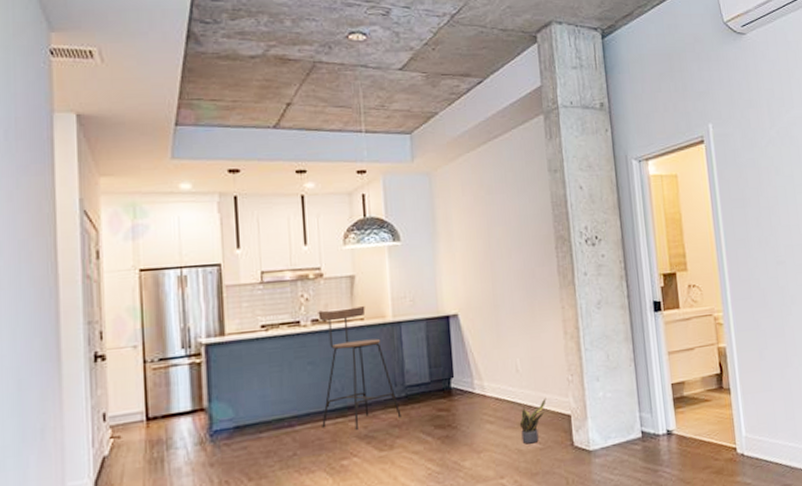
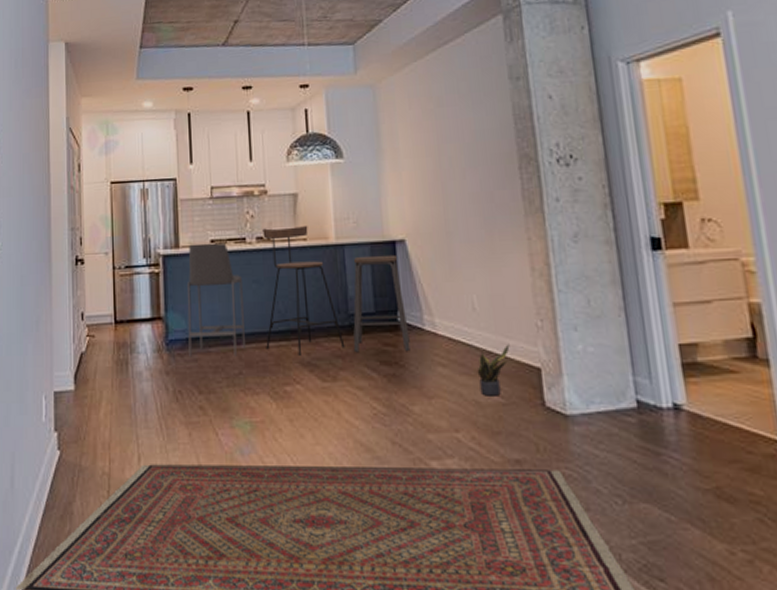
bar stool: none [234,327,301,446] -> present [187,242,247,357]
bar stool: none [409,328,462,421] -> present [353,254,411,353]

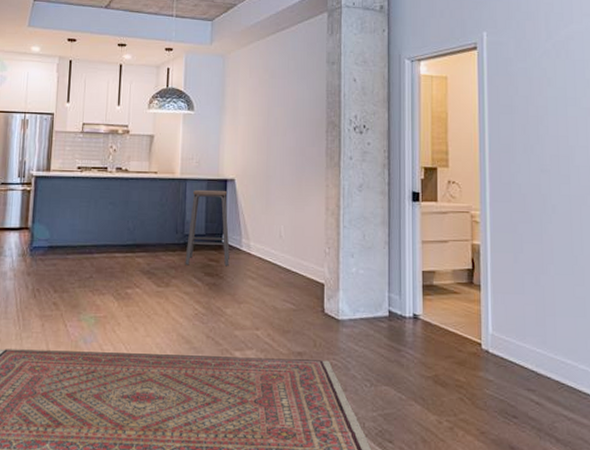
bar stool: present [187,242,247,357] -> none [49,169,101,263]
bar stool: present [262,226,345,356] -> none [114,161,179,265]
potted plant: present [477,344,510,396] -> none [277,264,304,304]

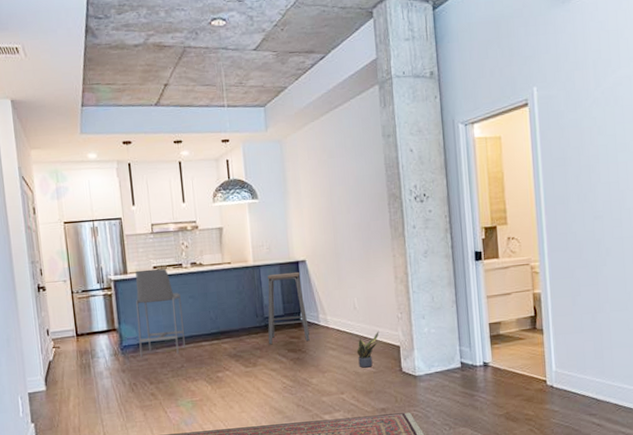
bar stool: none [49,169,101,263] -> present [135,268,186,358]
potted plant: none [277,264,304,304] -> present [356,331,379,368]

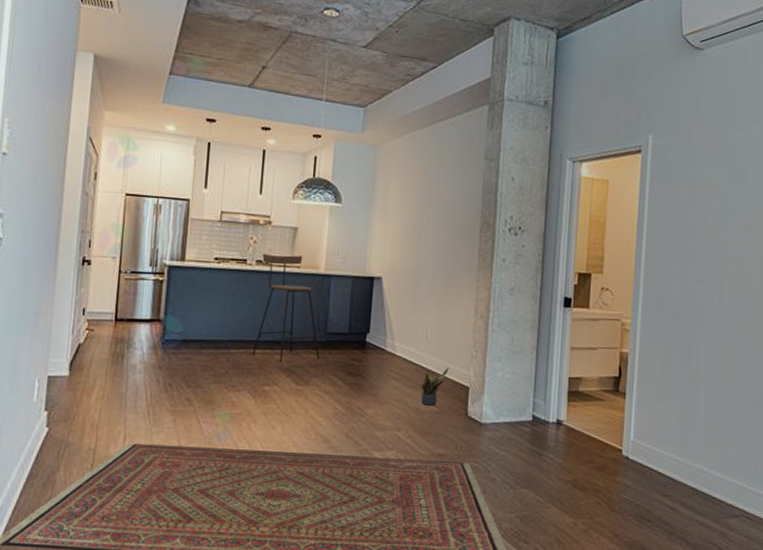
bar stool: present [135,268,186,358] -> none [182,259,239,359]
bar stool: none [195,253,262,350] -> present [252,253,320,362]
bar stool: present [267,271,310,345] -> none [326,286,374,367]

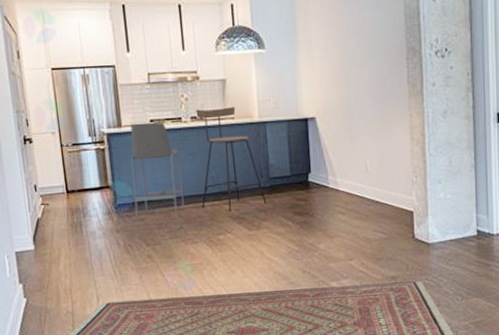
bar stool: none [182,259,239,359] -> present [130,122,186,218]
potted plant: present [421,367,449,406] -> none [367,195,392,234]

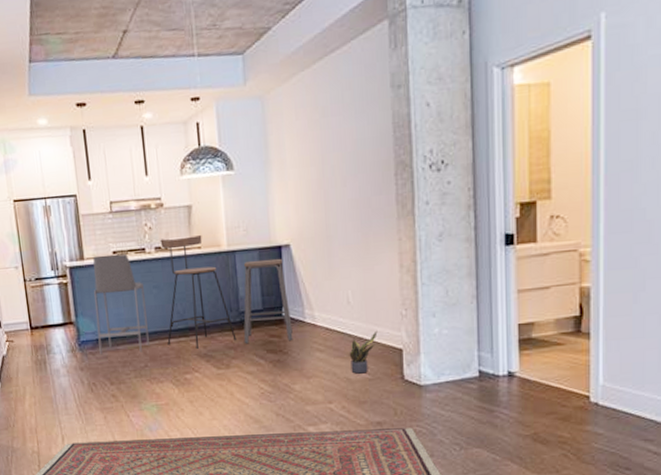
bar stool: none [273,129,318,207] -> present [243,258,293,344]
potted plant: none [367,195,392,234] -> present [349,330,378,374]

